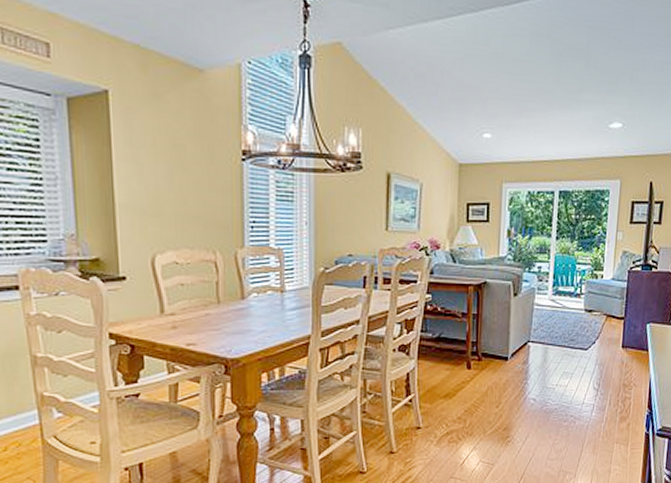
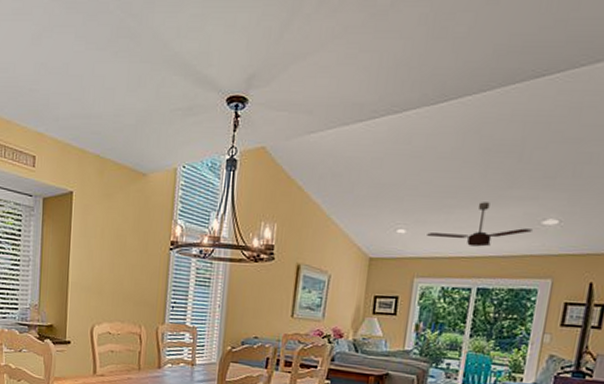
ceiling fan: none [511,106,602,150] -> present [427,202,533,247]

